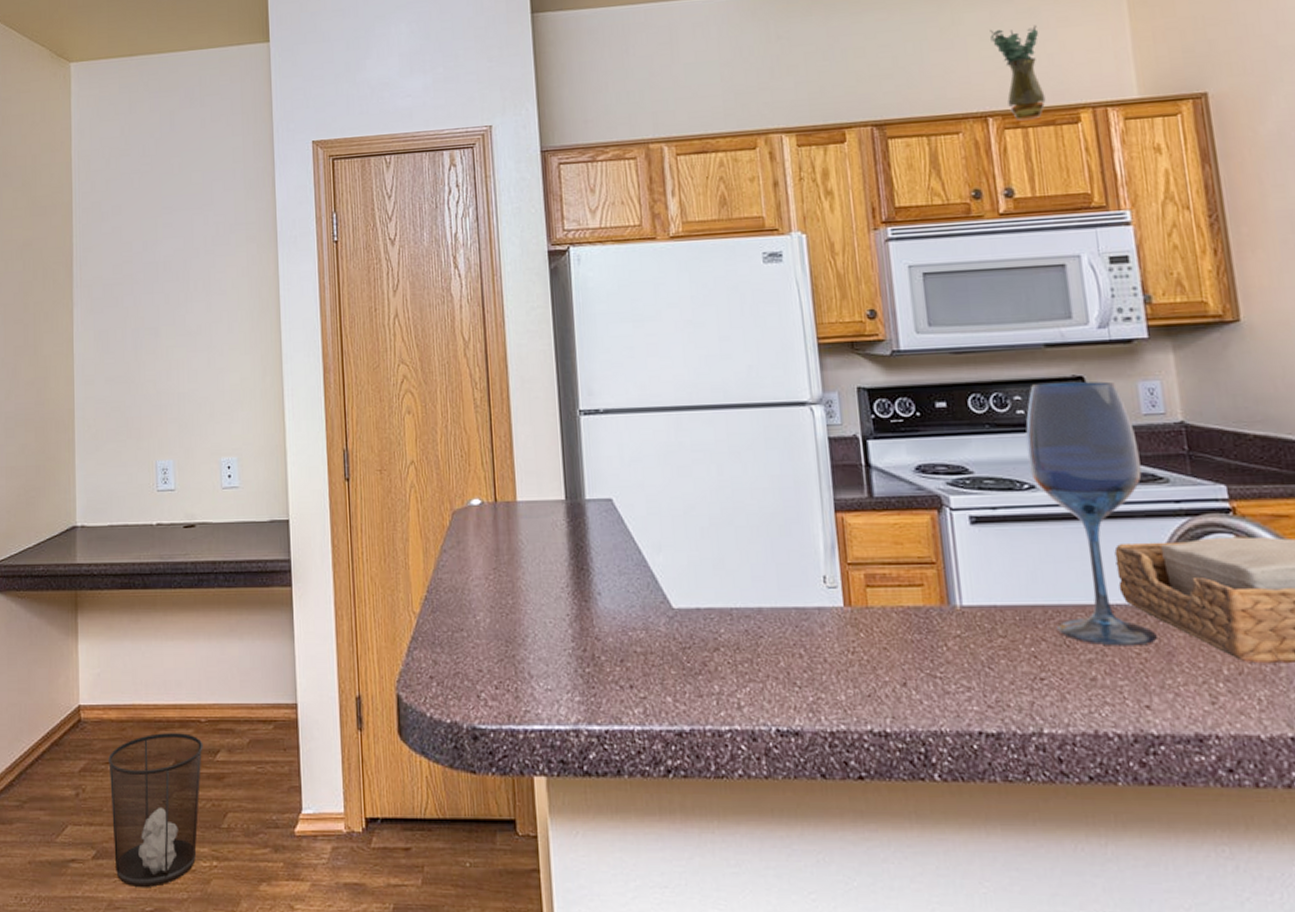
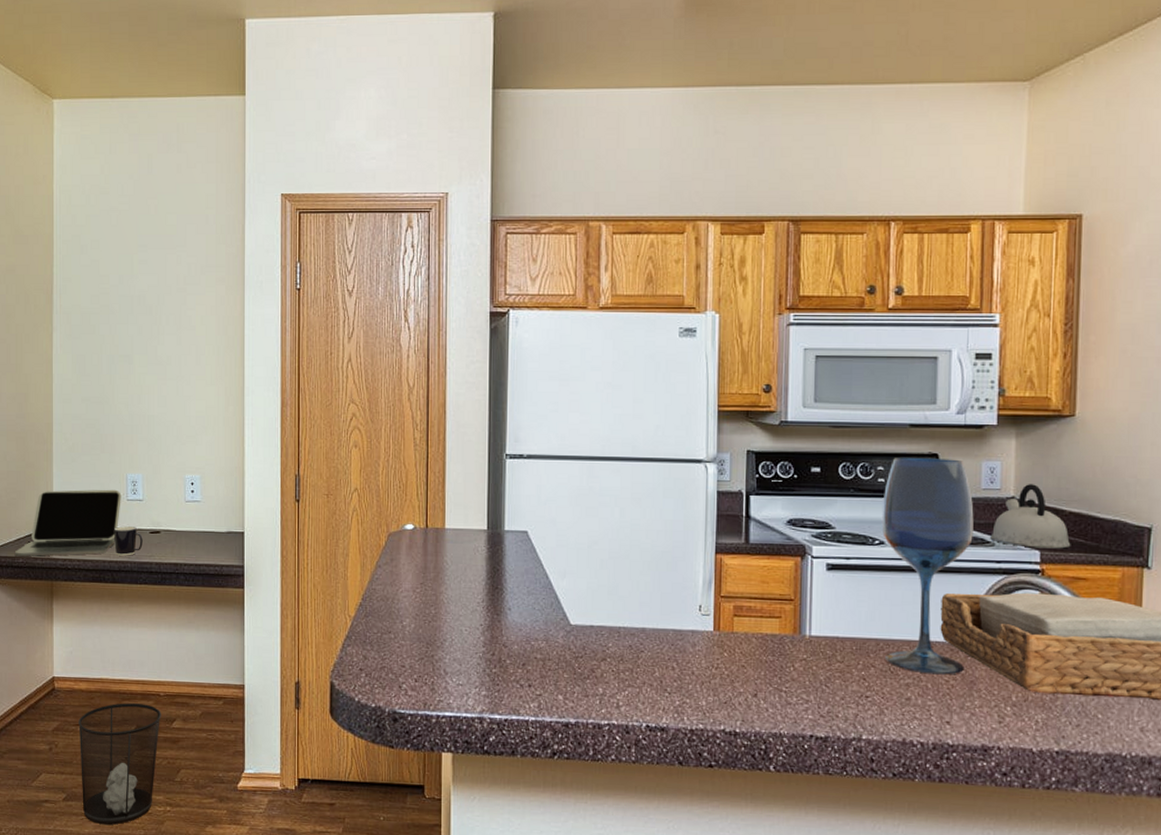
laptop: none [34,479,151,564] -> present [14,489,121,557]
mug: none [143,521,176,556] -> present [113,526,143,556]
vase: present [990,24,1046,121] -> none [903,140,947,227]
kettle: none [1162,405,1263,482] -> present [990,484,1071,549]

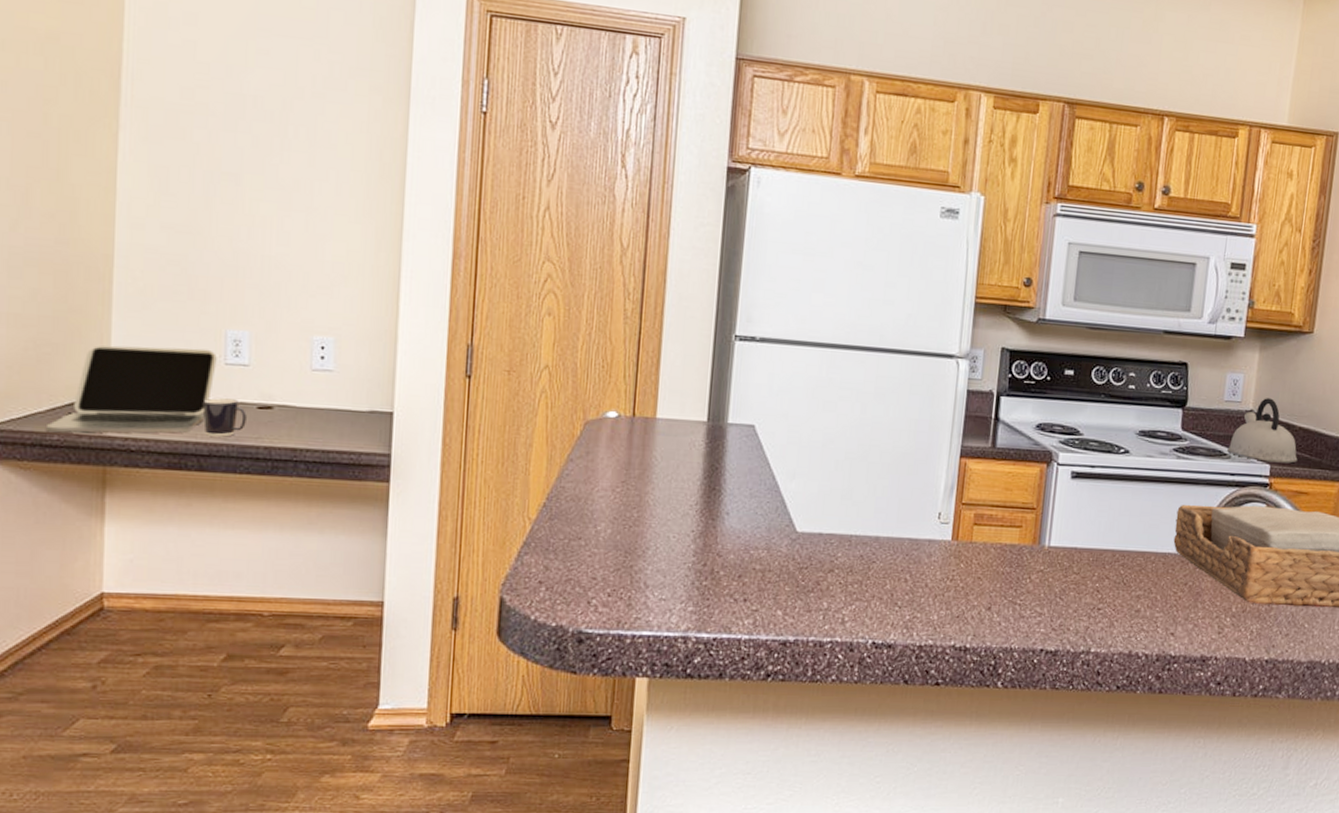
waste bin: present [78,703,162,825] -> none [139,625,264,780]
wineglass: present [881,457,974,675] -> none [1120,364,1215,587]

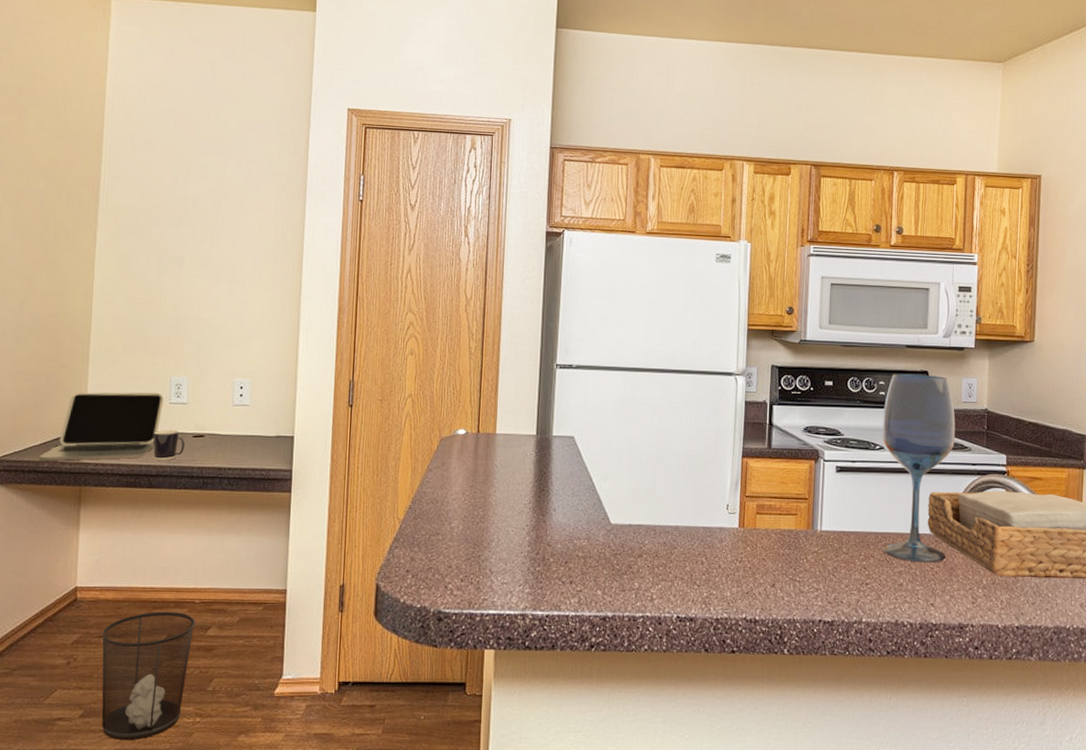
waste bin: none [139,625,264,780] -> present [101,612,196,740]
wineglass: none [1120,364,1215,587] -> present [882,373,956,563]
kettle: present [1227,398,1298,463] -> none [968,398,1030,453]

